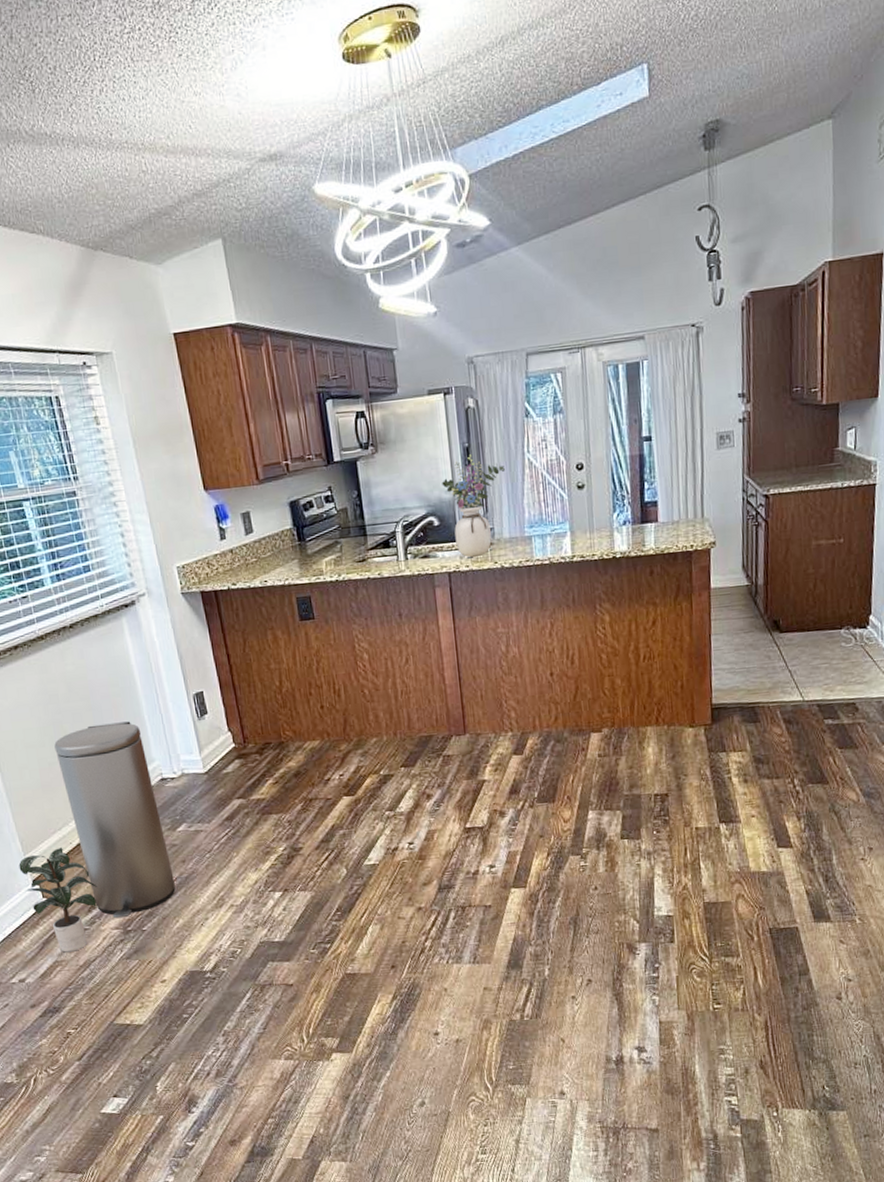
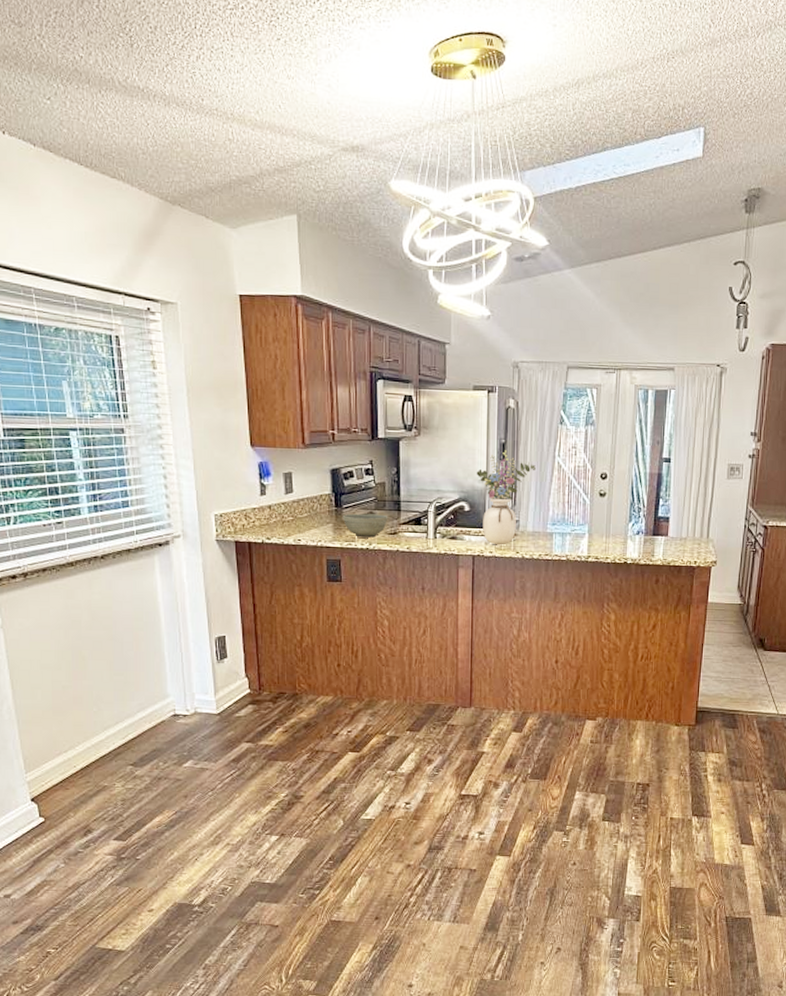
potted plant: present [19,848,98,953] -> none [19,770,97,873]
pedal bin: present [54,721,176,919] -> none [71,655,174,845]
bowl: none [306,542,355,571] -> present [342,513,388,539]

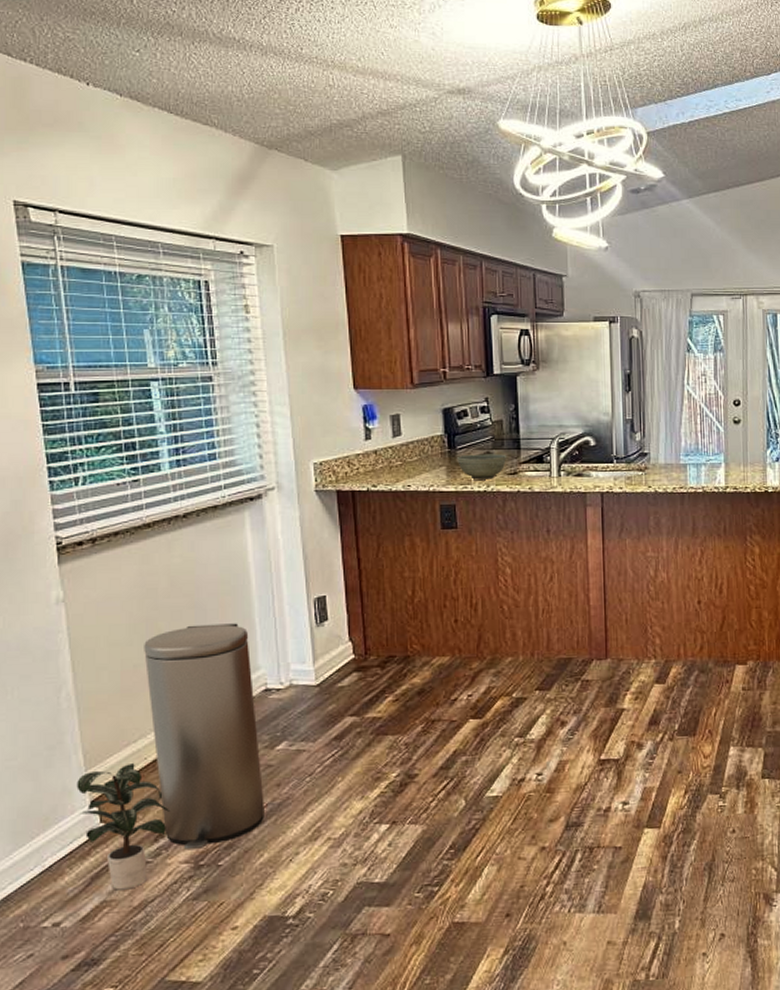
potted plant: none [19,770,97,873] -> present [77,763,171,890]
pedal bin: none [71,655,174,845] -> present [144,623,264,851]
bouquet: present [476,450,536,546] -> none [601,381,664,480]

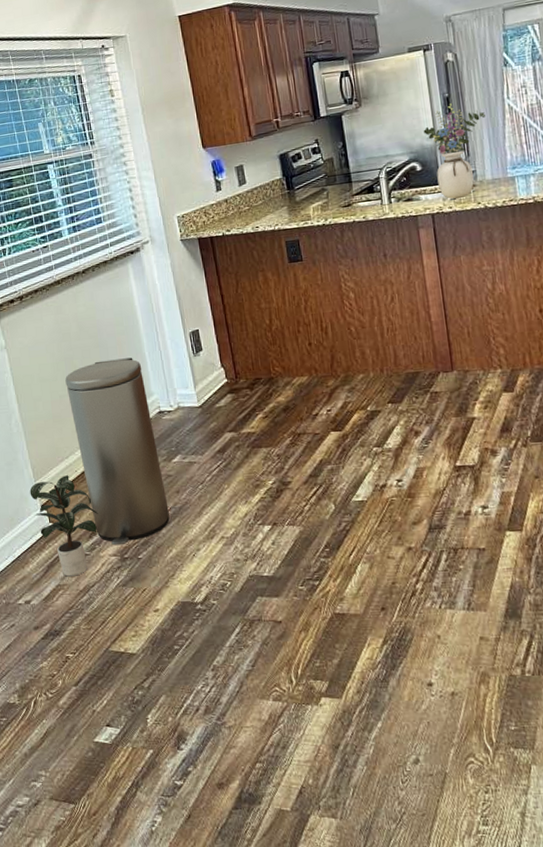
bowl: present [456,454,507,481] -> none [295,188,341,216]
bouquet: none [601,381,664,480] -> present [423,103,485,200]

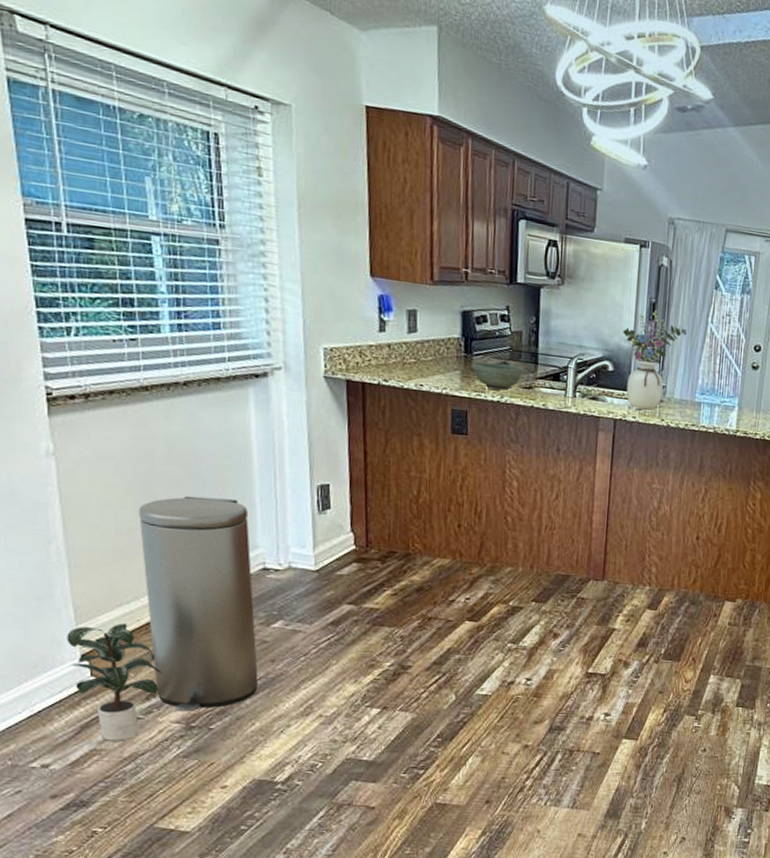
bowl: none [295,188,341,216] -> present [472,361,524,391]

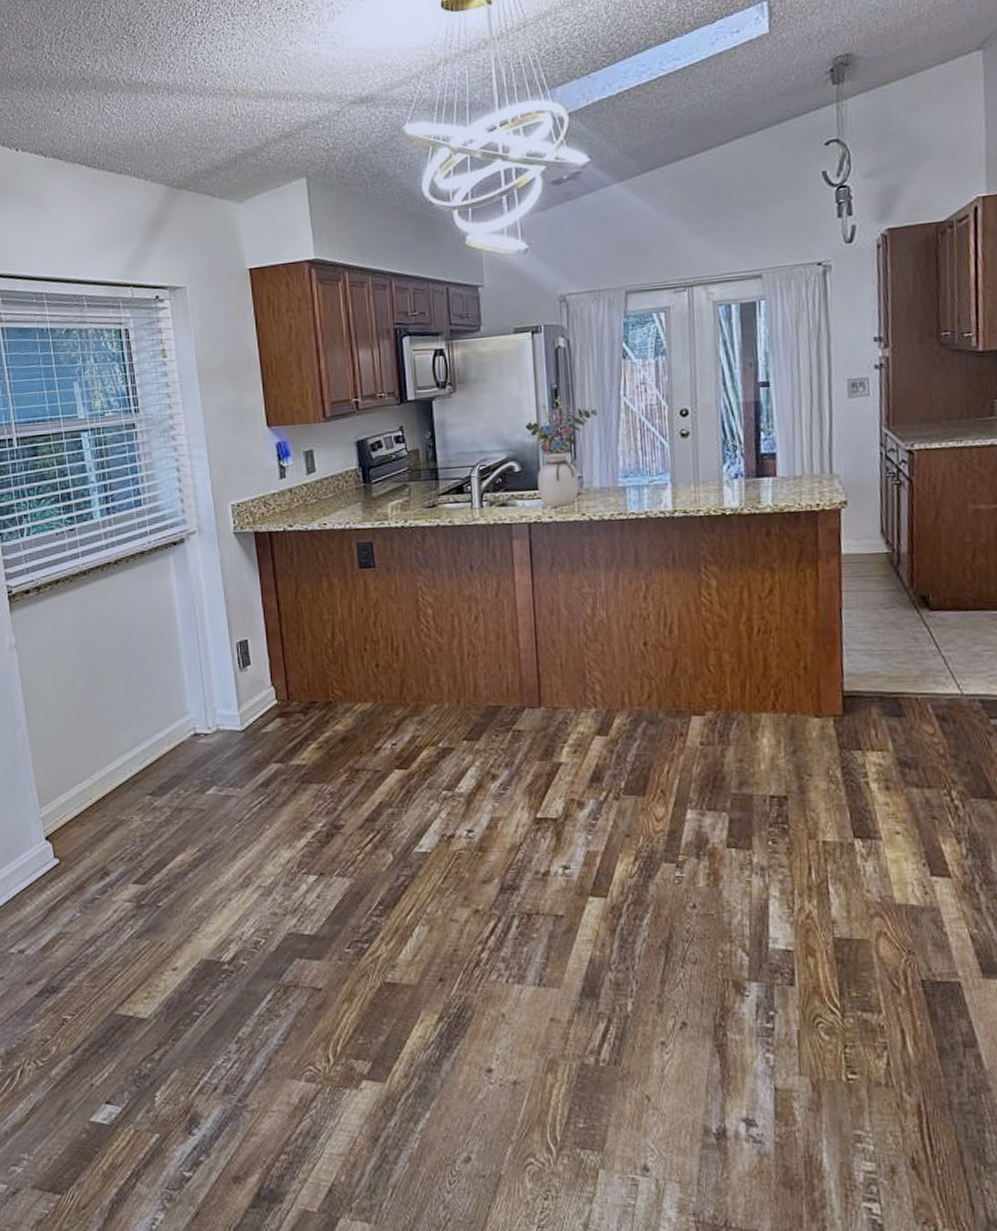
potted plant: present [66,623,163,741] -> none [33,803,114,923]
pedal bin: present [139,495,258,712] -> none [85,668,198,890]
bowl: present [472,361,524,391] -> none [371,485,425,516]

